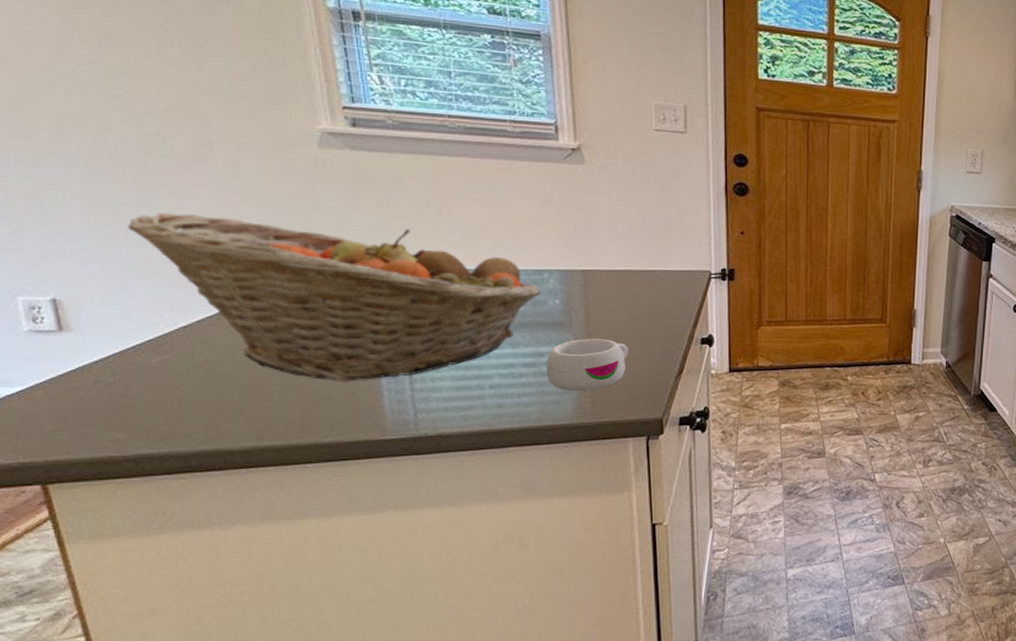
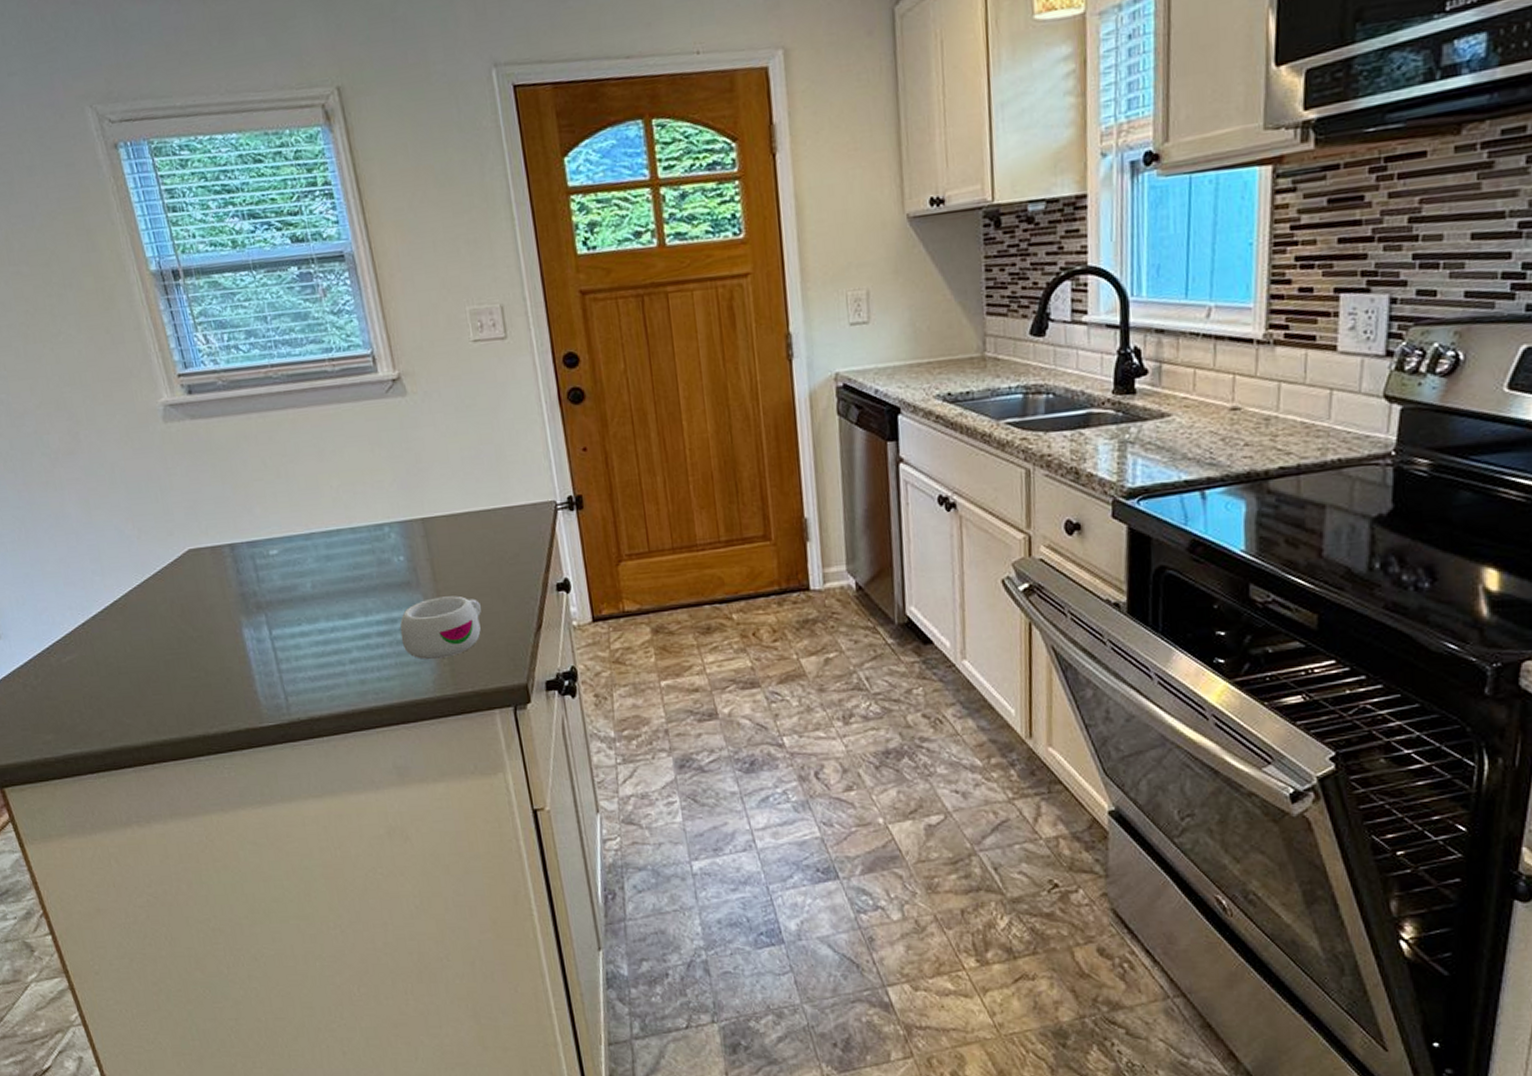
fruit basket: present [127,212,541,381] -> none [26,496,385,668]

